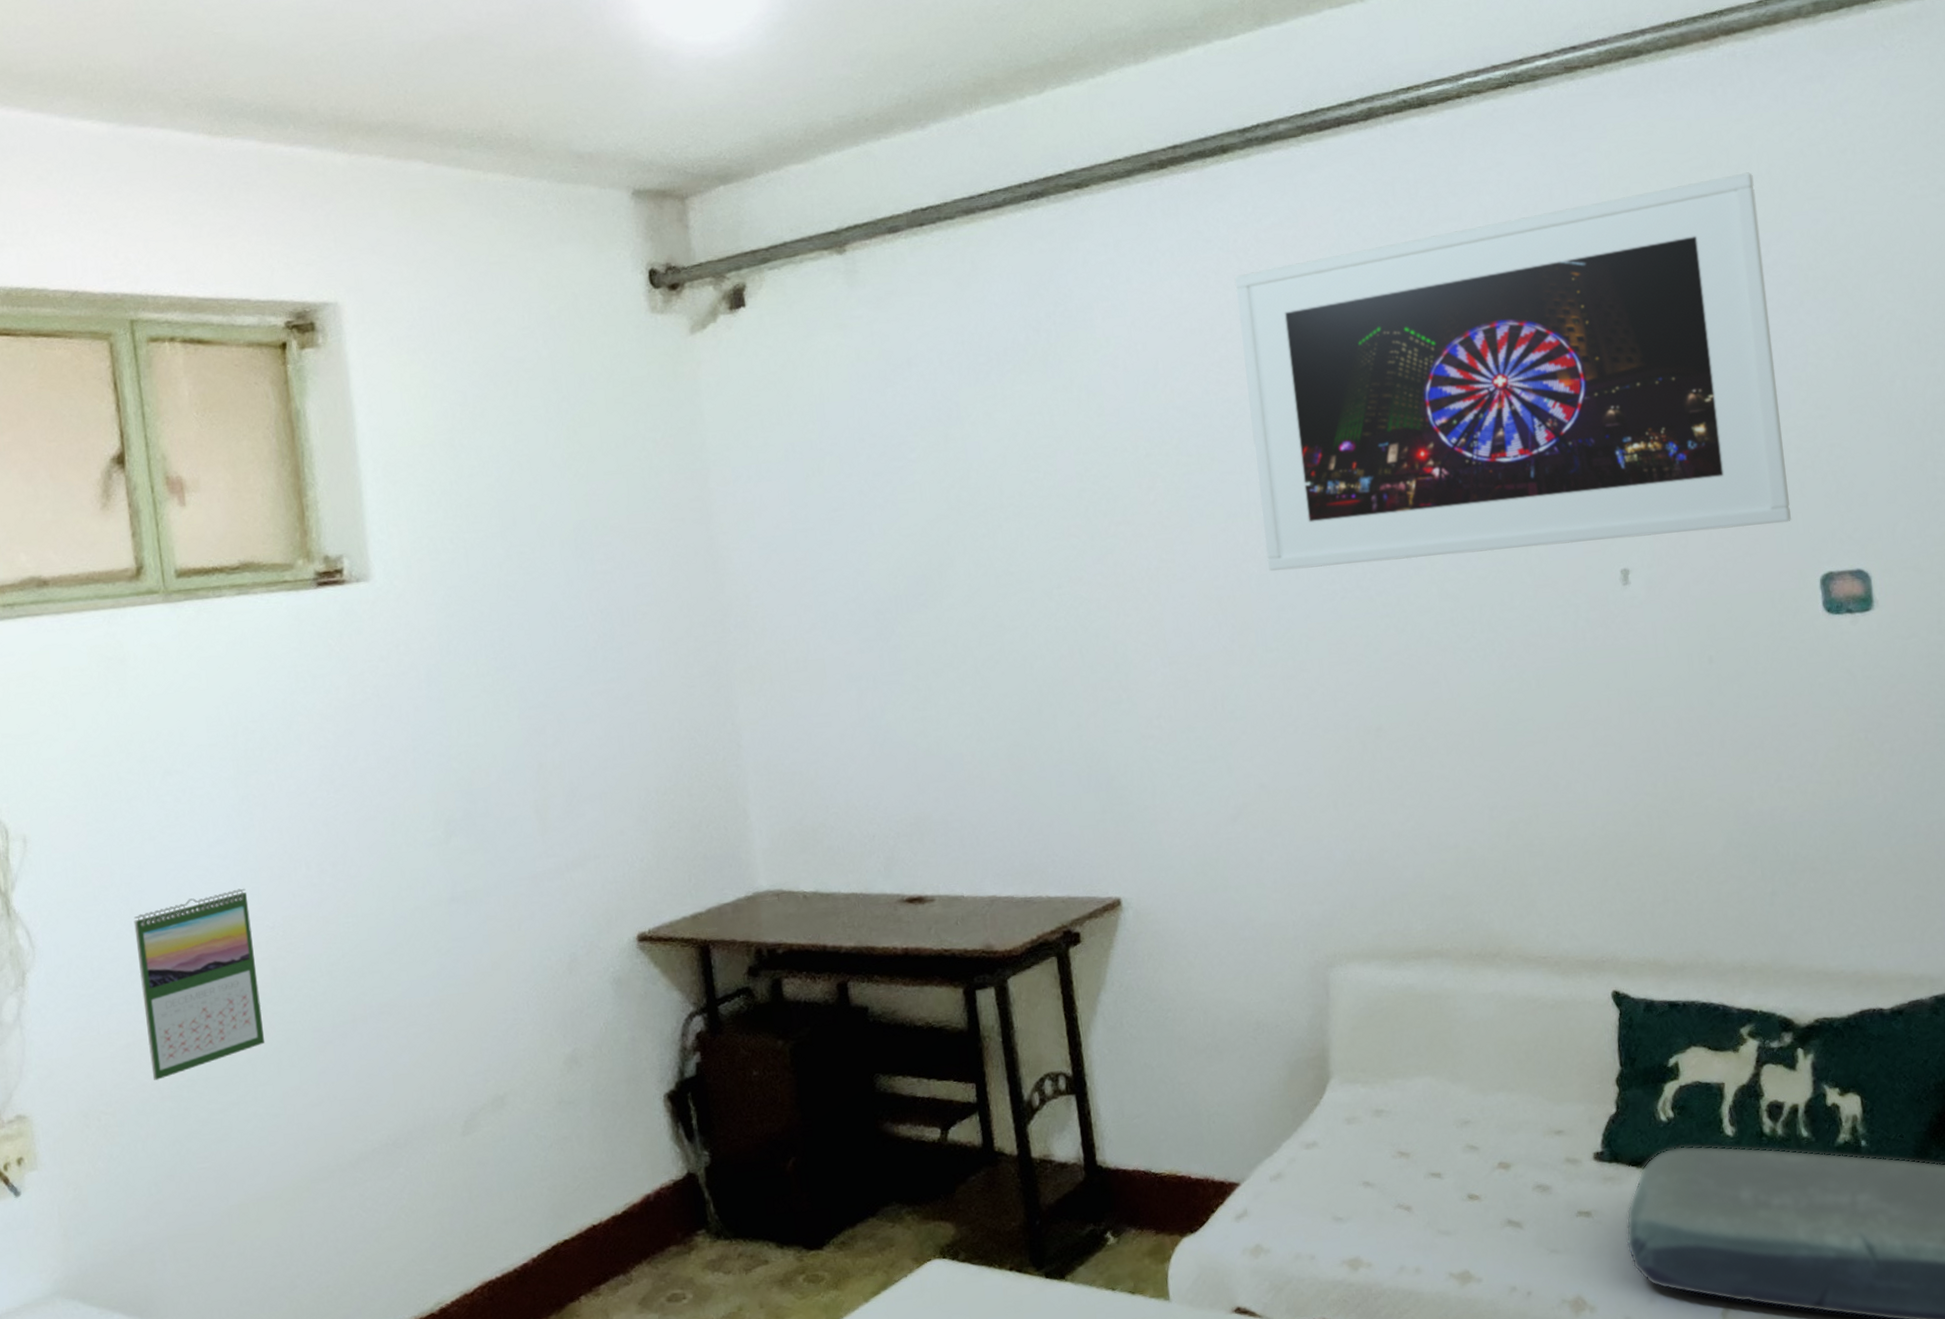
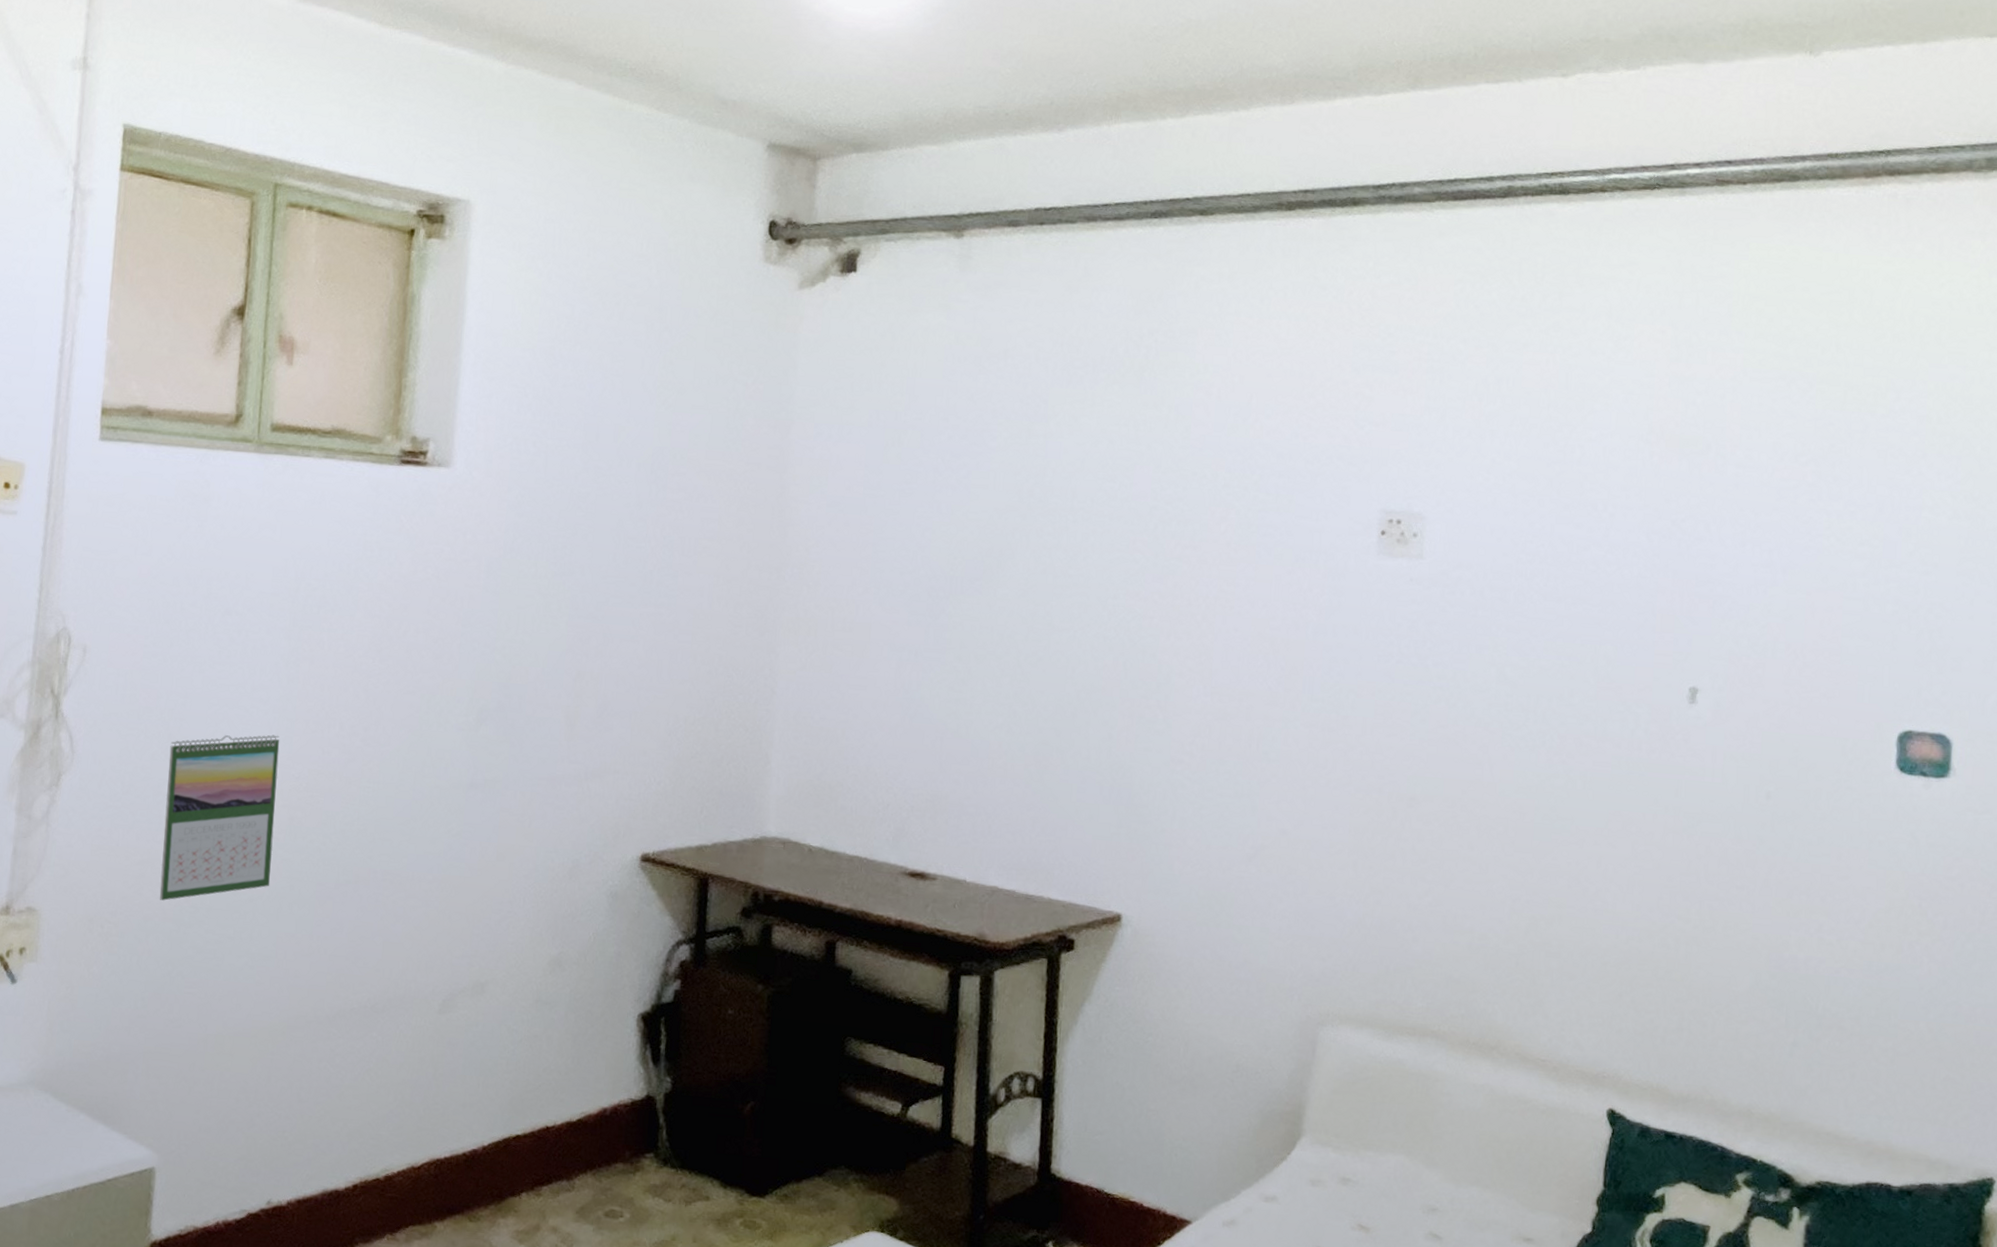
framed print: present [1234,172,1792,571] -> none [1327,315,1895,673]

